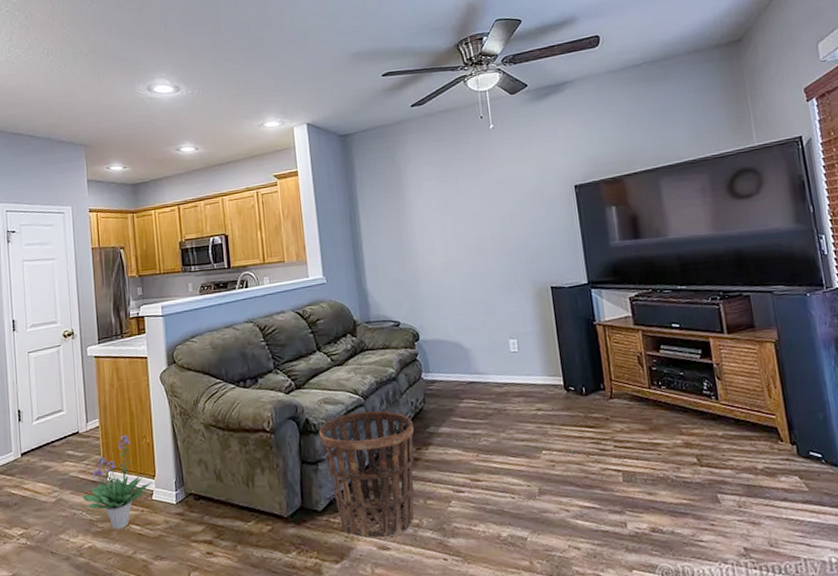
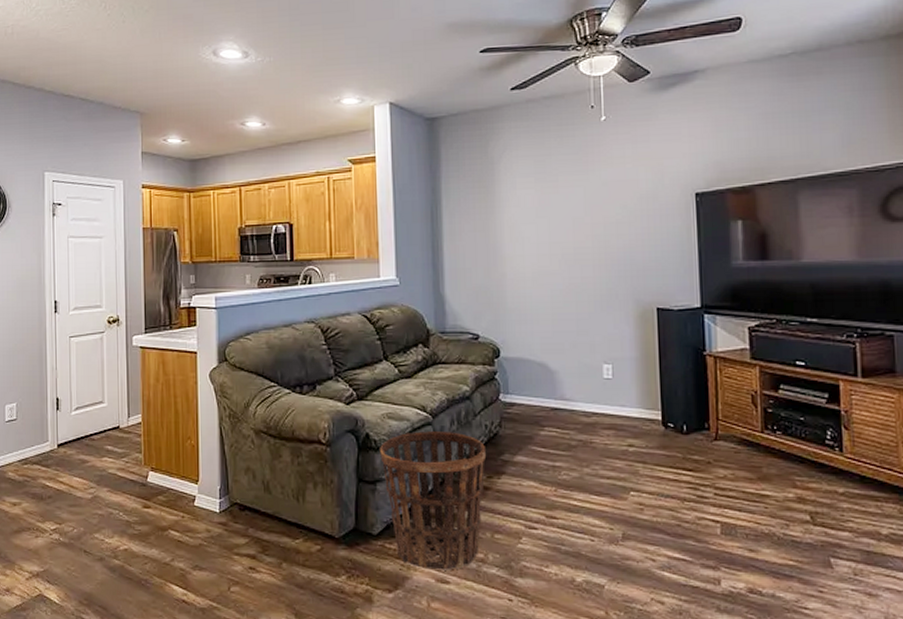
potted plant: present [82,435,152,530] -> none [120,434,195,534]

